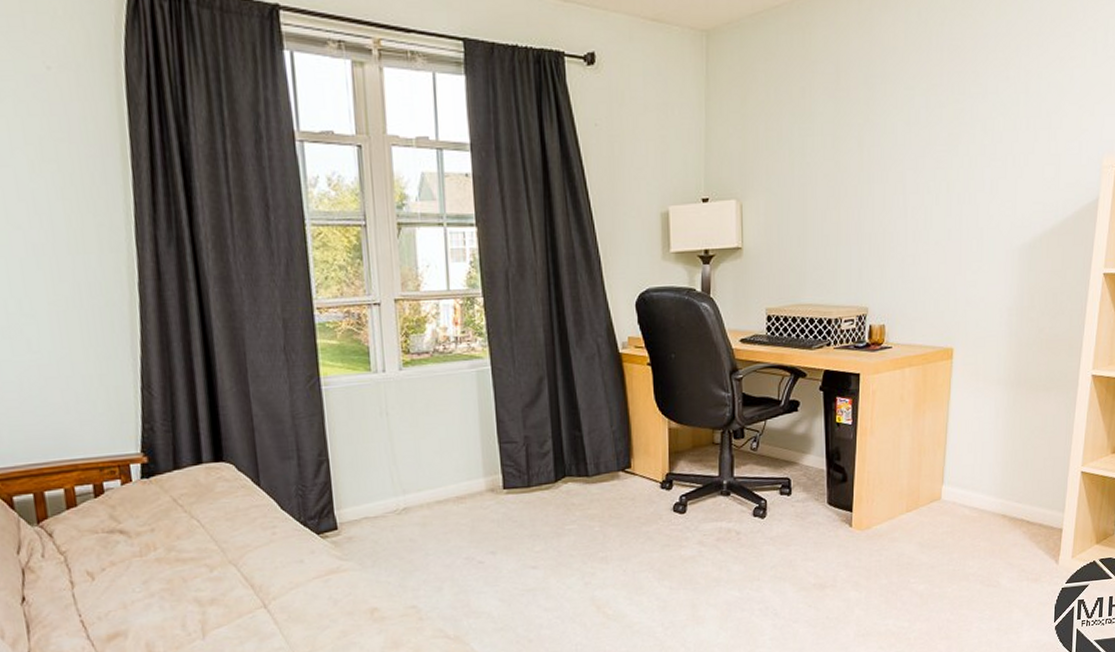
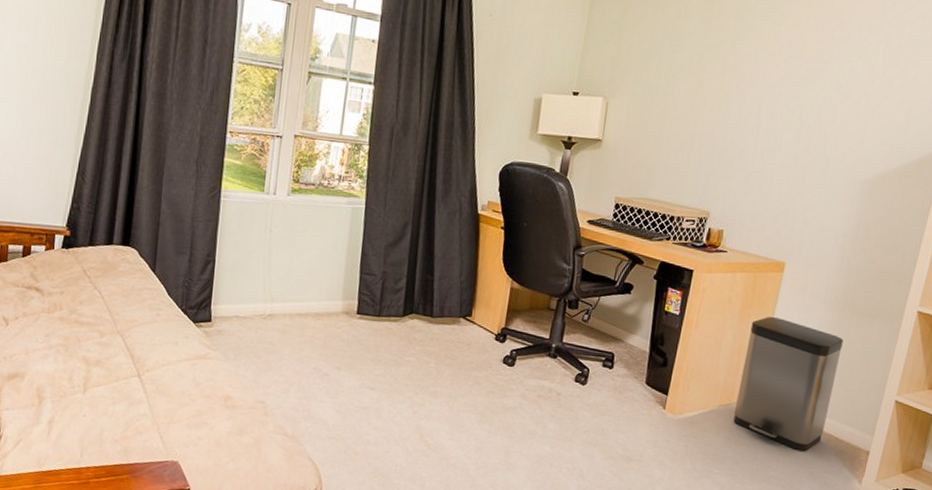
pedal bin: none [922,407,1022,543] -> present [733,316,844,452]

